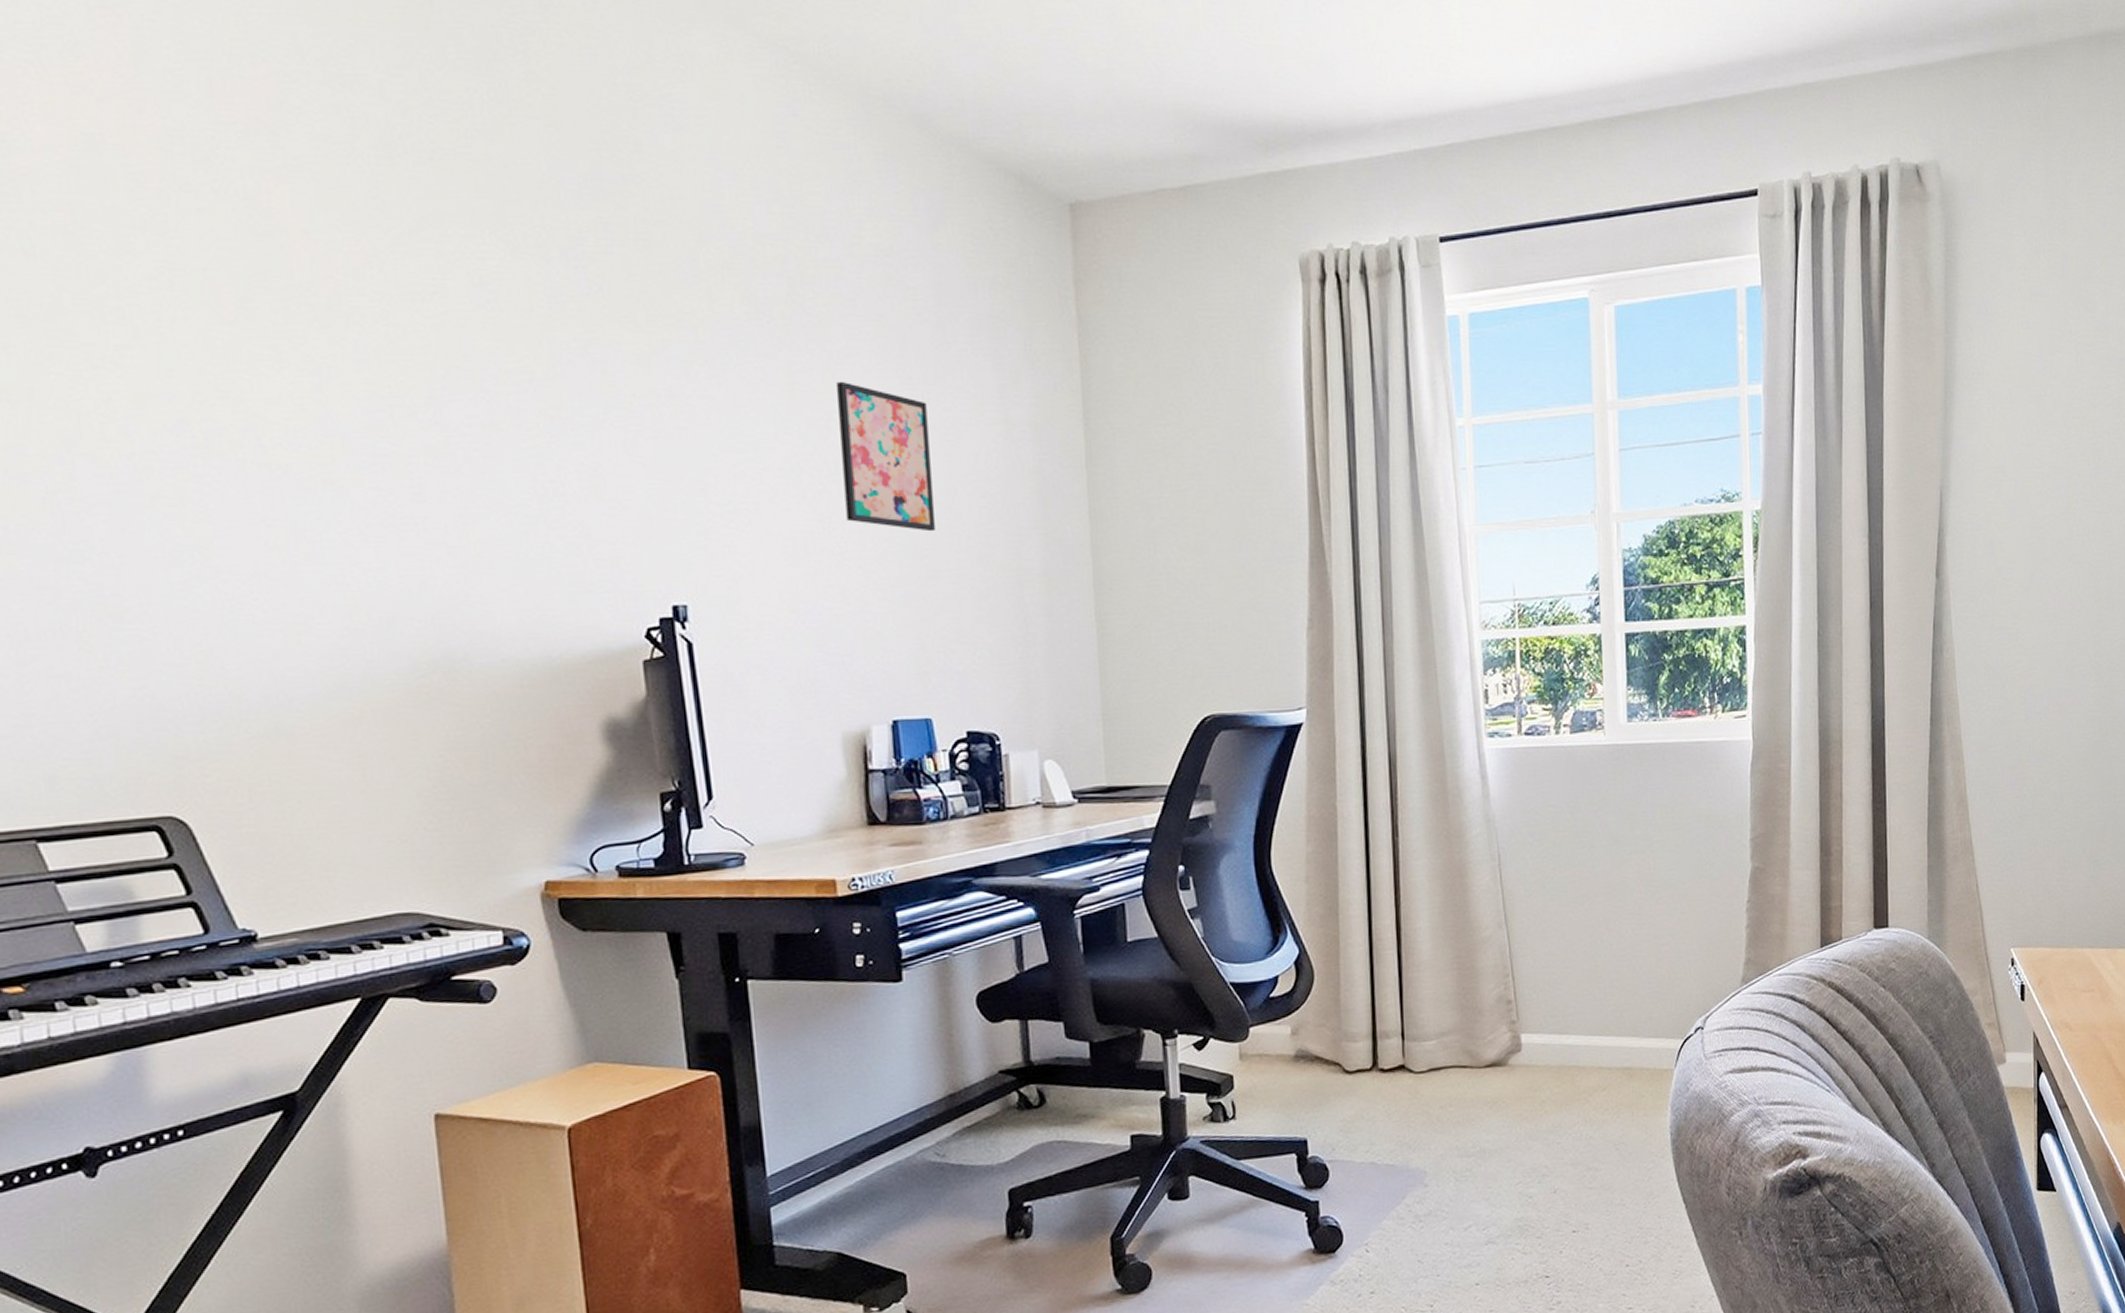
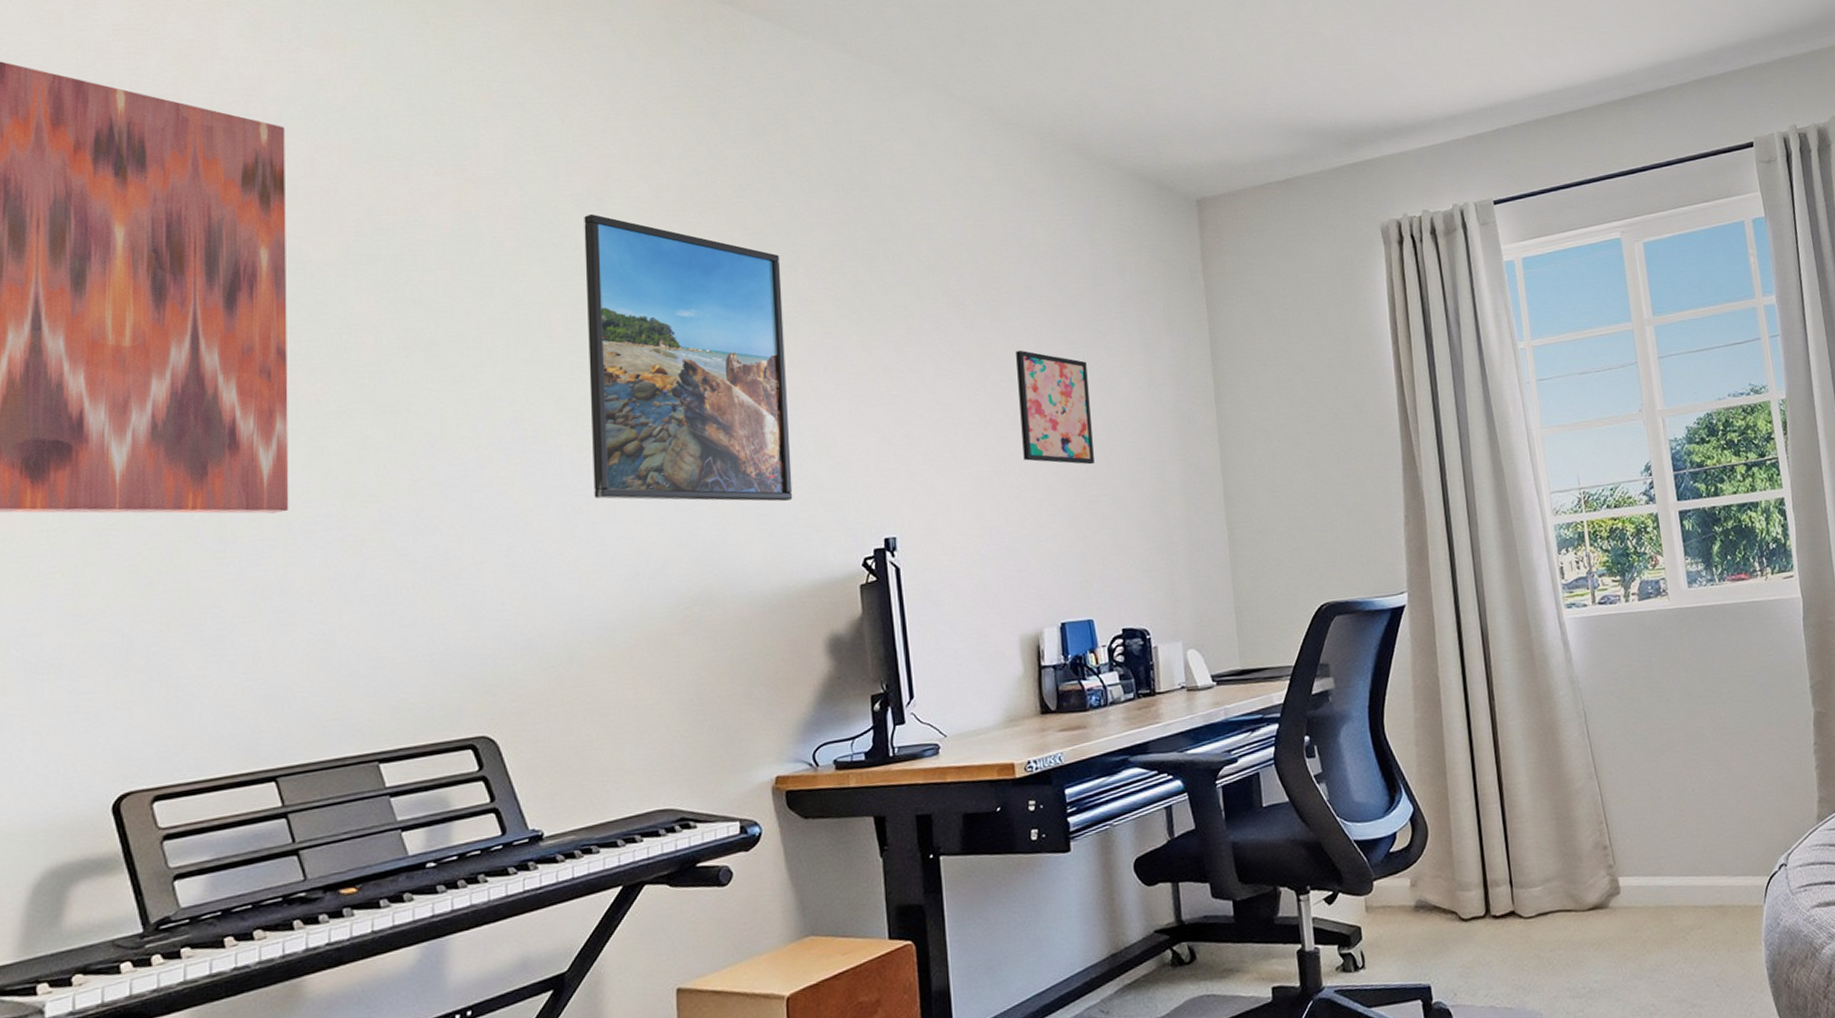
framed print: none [253,151,554,552] -> present [584,213,793,502]

